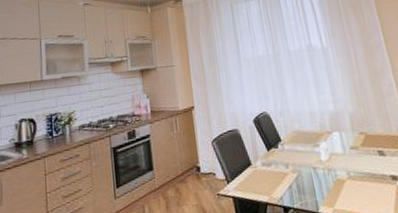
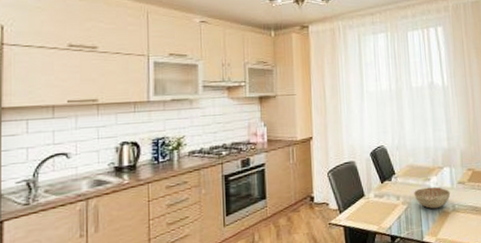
decorative bowl: none [303,153,344,178] -> present [414,186,451,209]

